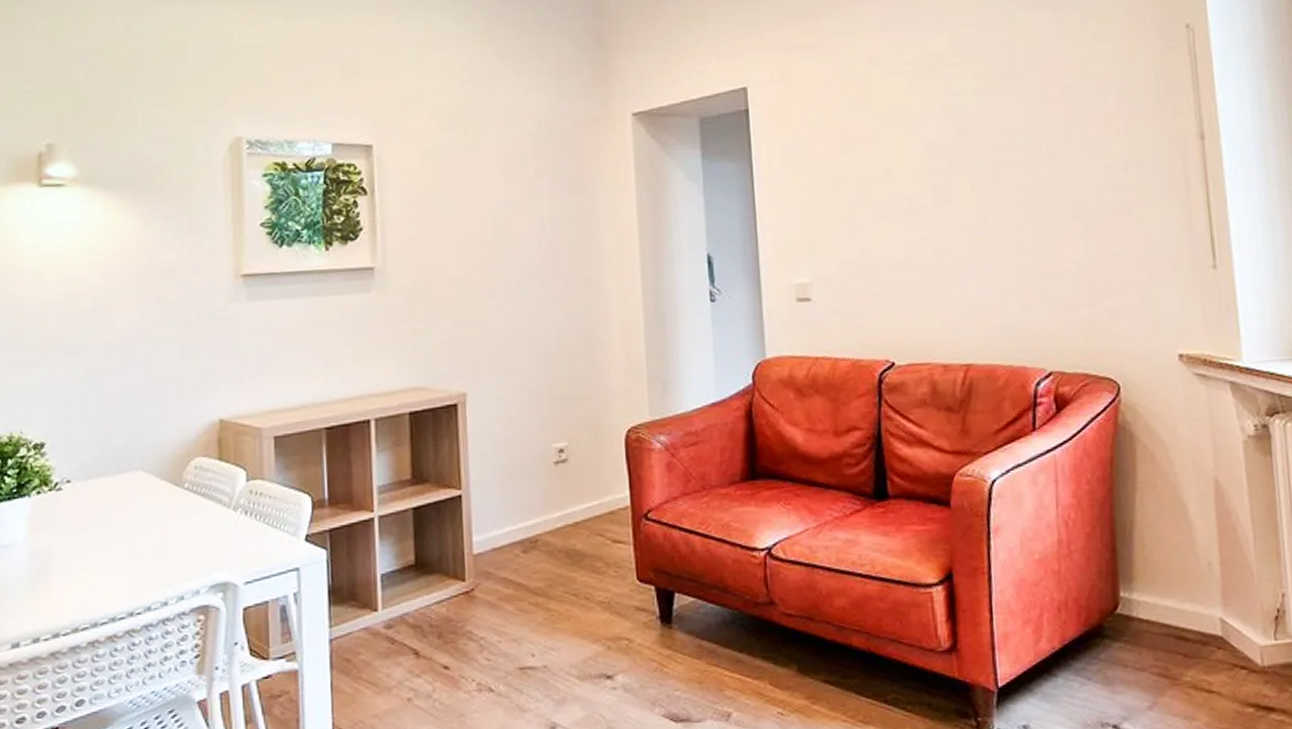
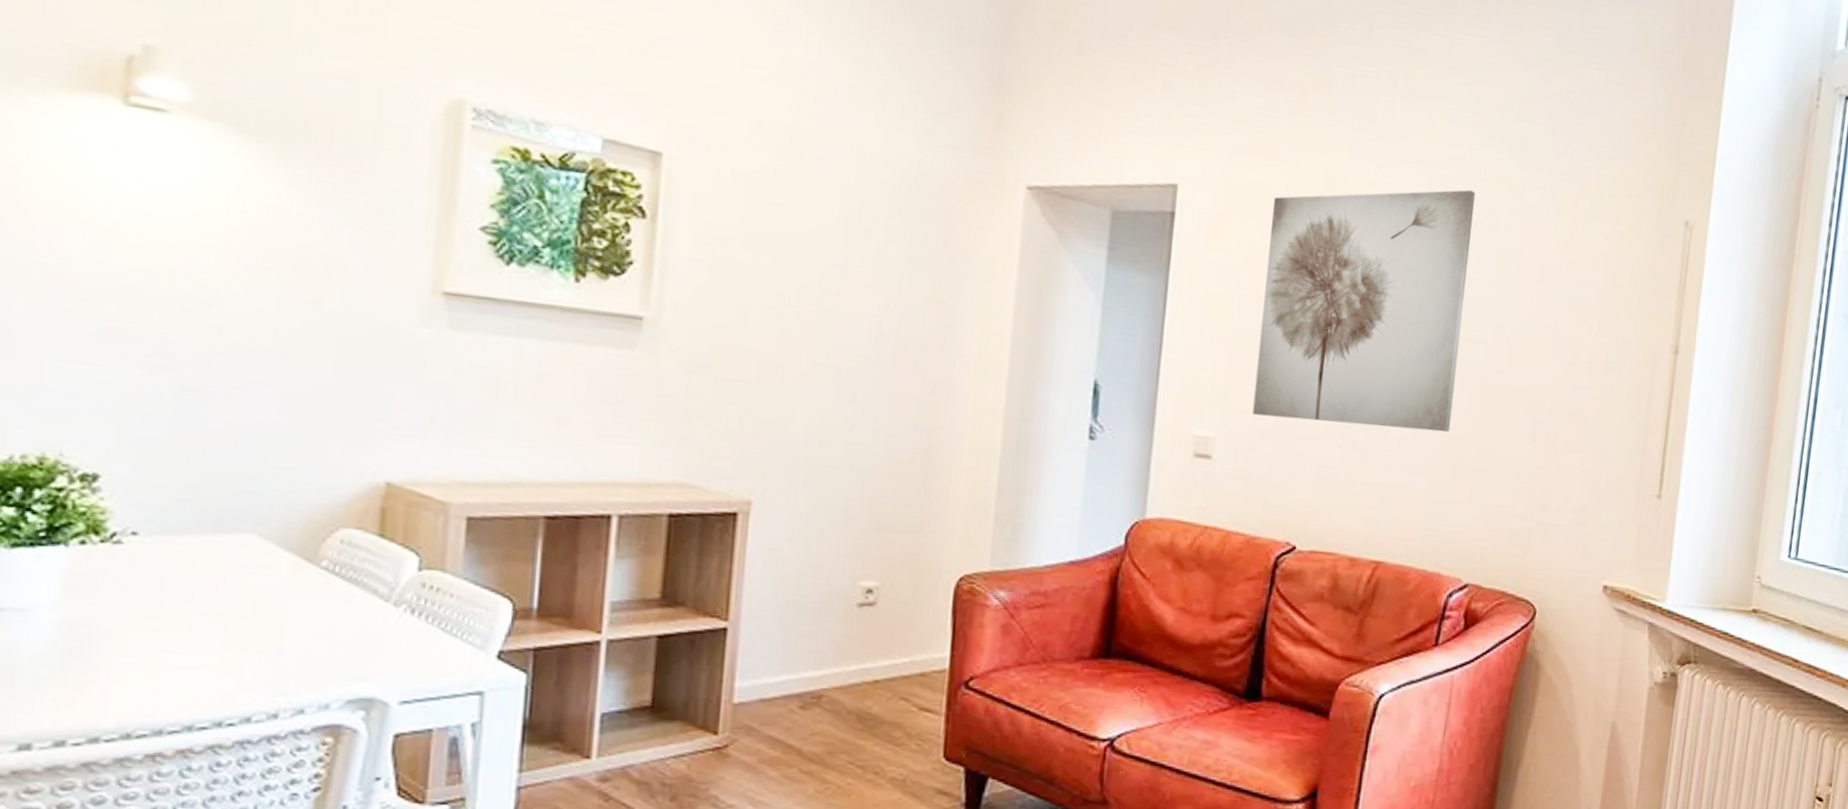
wall art: none [825,39,1010,258] -> present [1252,189,1475,433]

